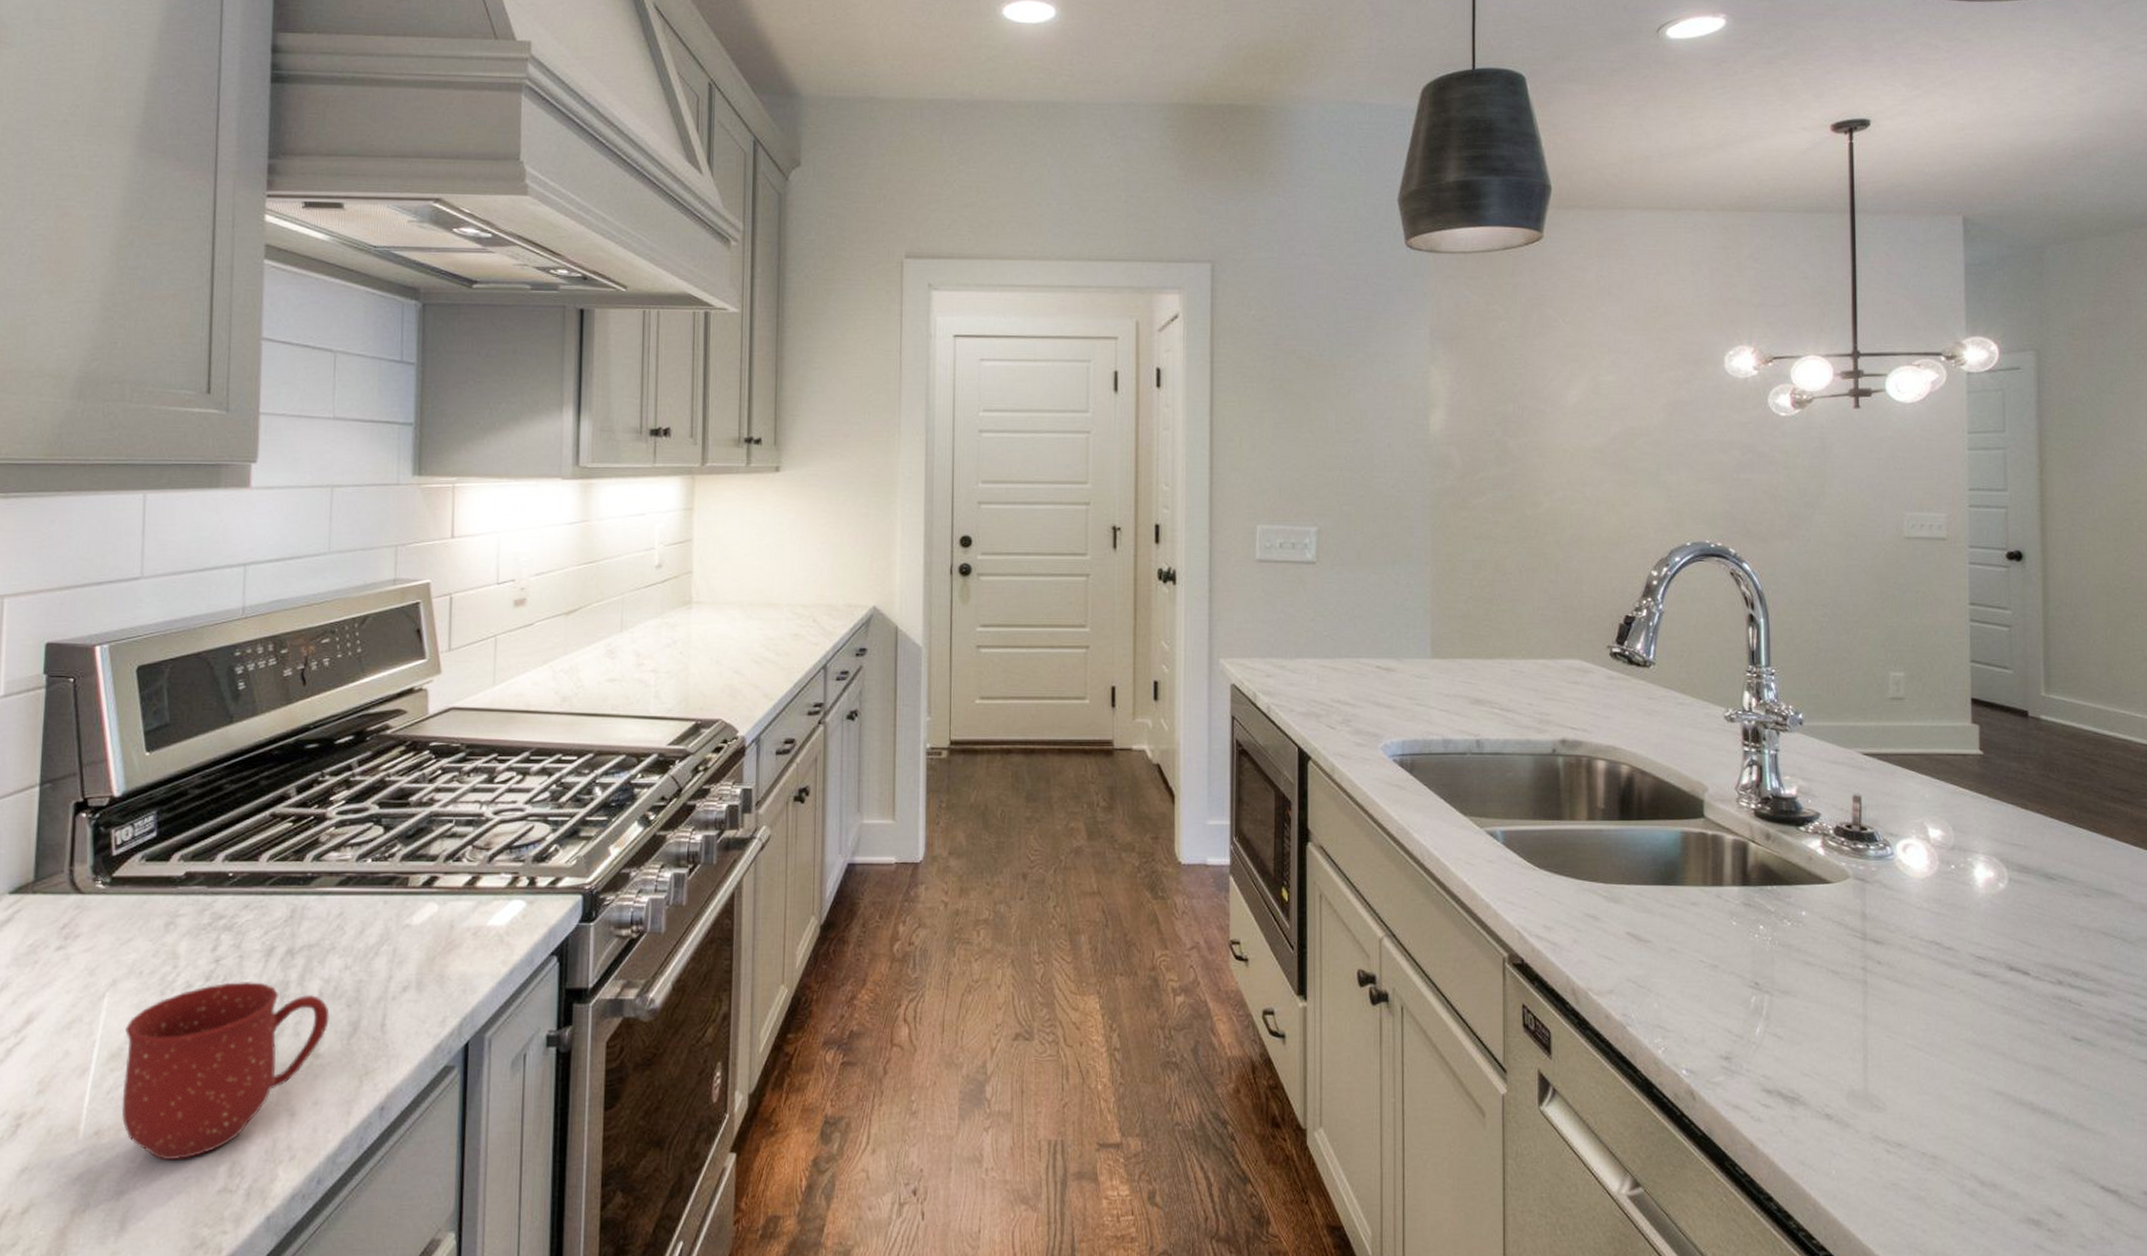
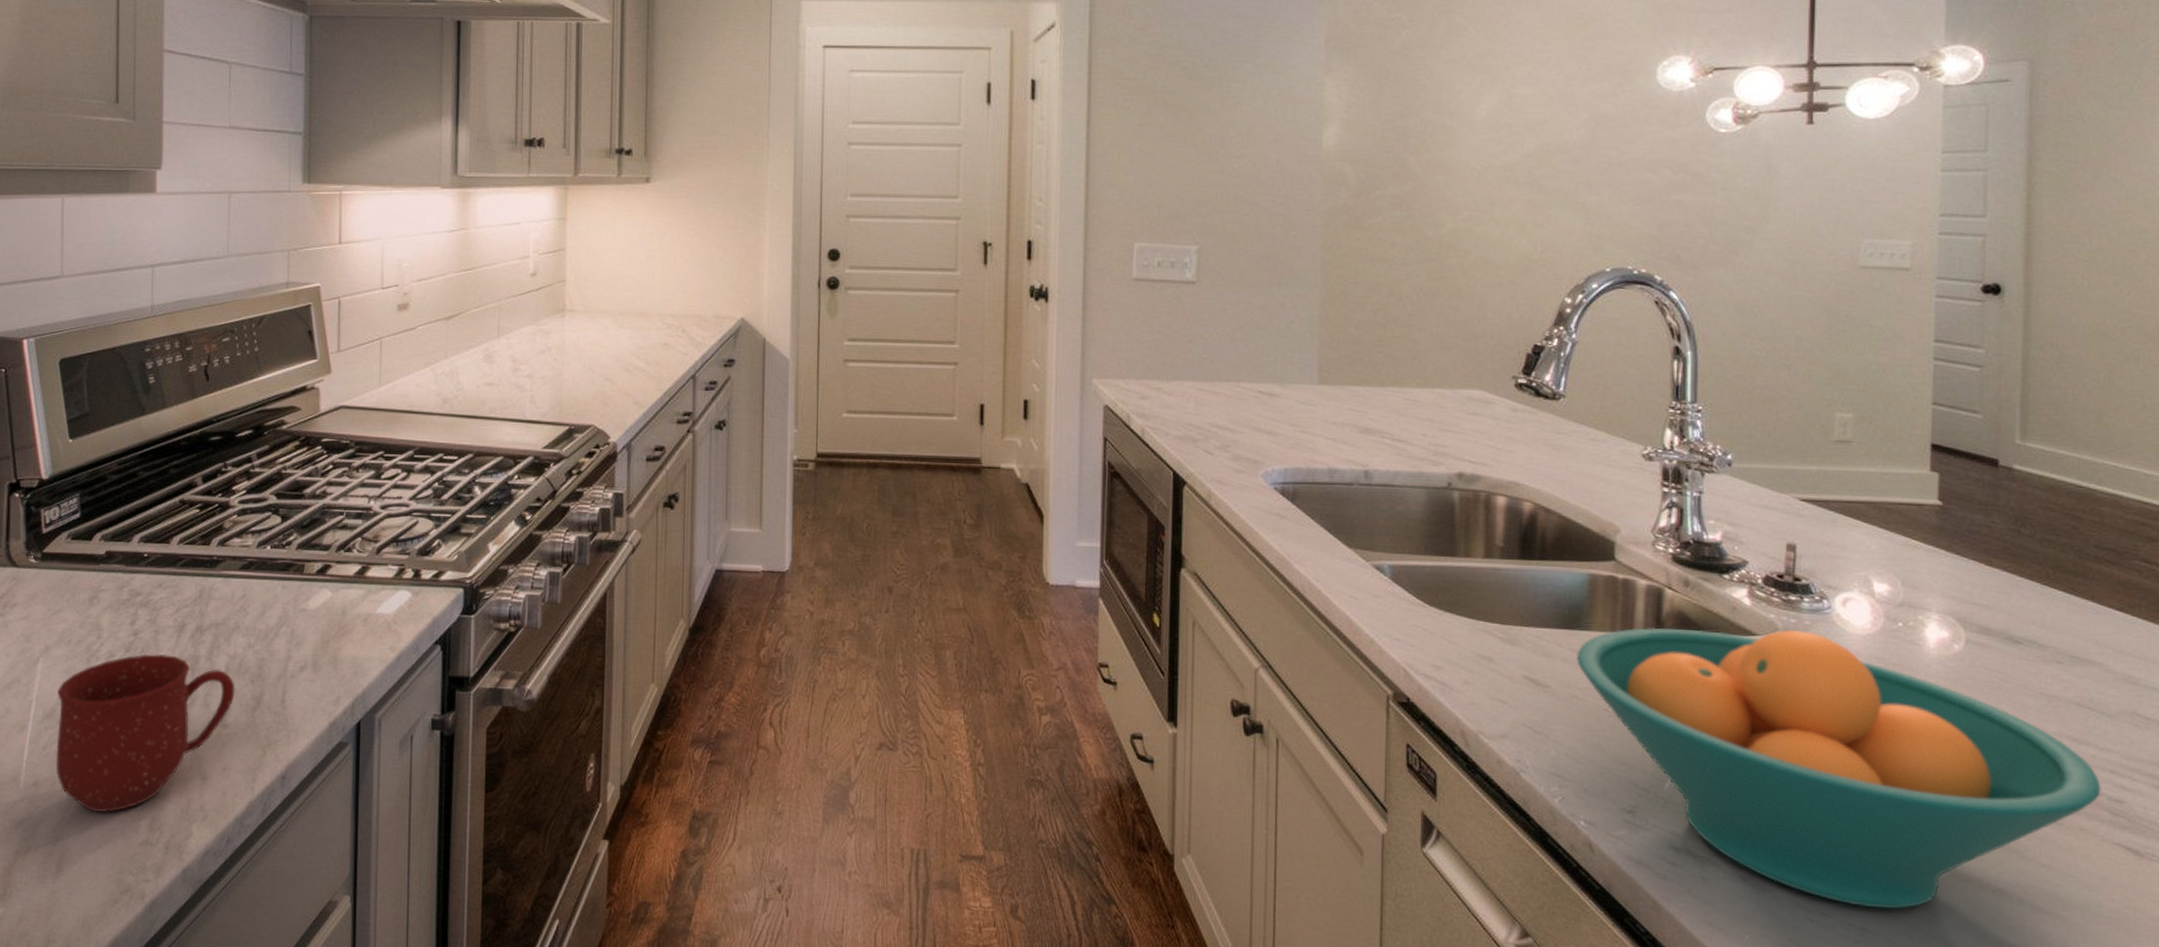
fruit bowl: none [1672,877,2128,1137] -> present [1575,627,2101,910]

